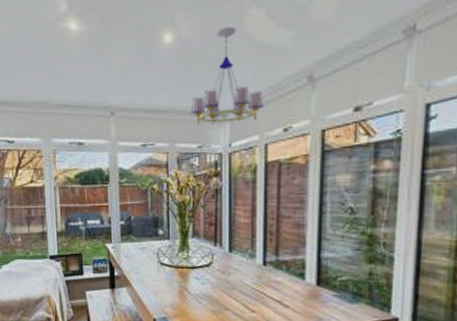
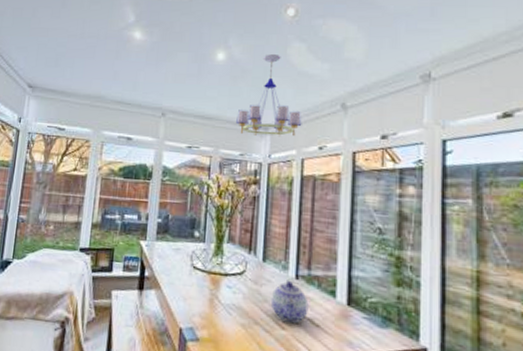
teapot: none [239,267,277,307] -> present [270,280,309,324]

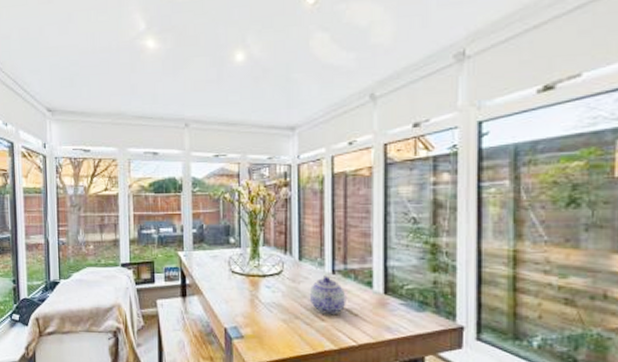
chandelier: present [236,53,302,137] -> none [262,47,330,137]

